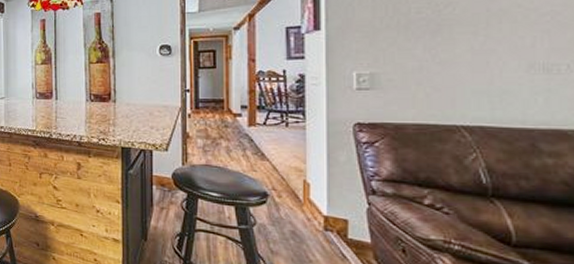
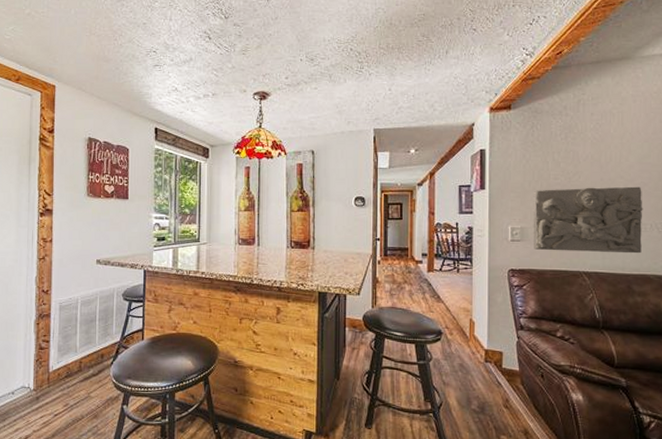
relief panel: none [386,16,555,103] -> present [533,186,643,254]

